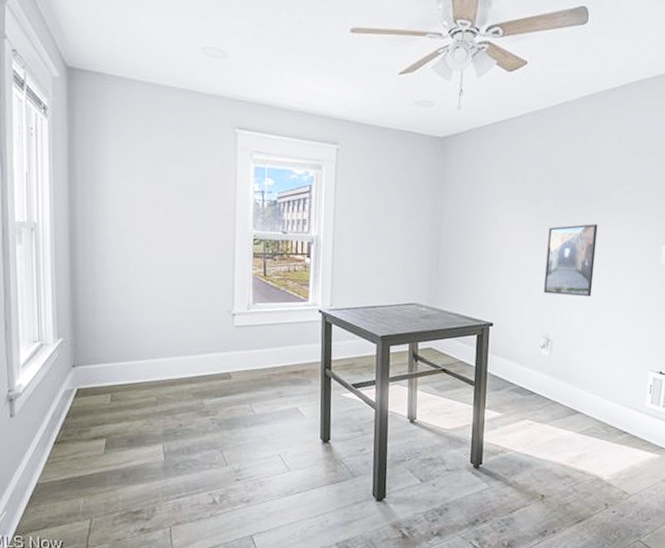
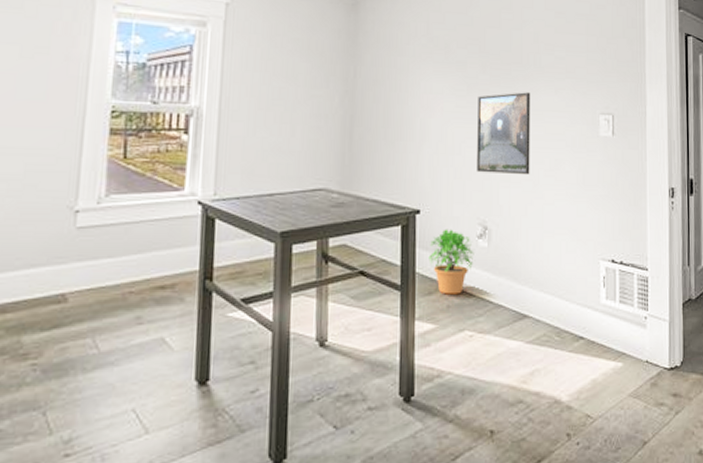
potted plant: none [498,339,537,392] -> present [428,229,474,295]

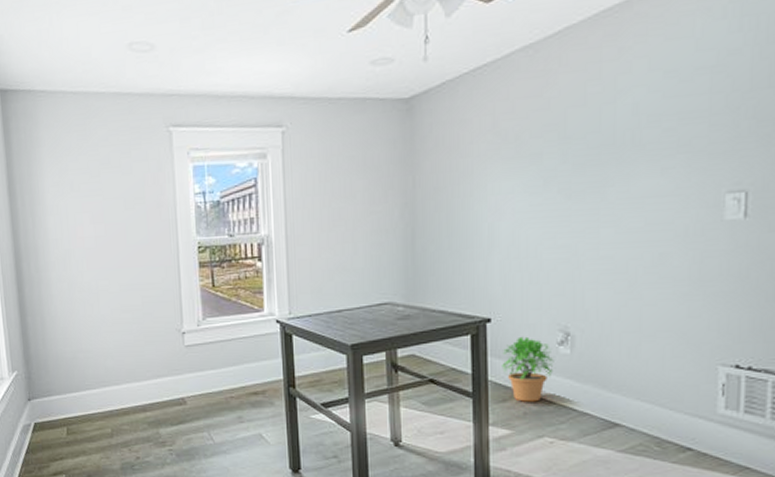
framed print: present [477,92,531,175] -> none [557,178,627,276]

